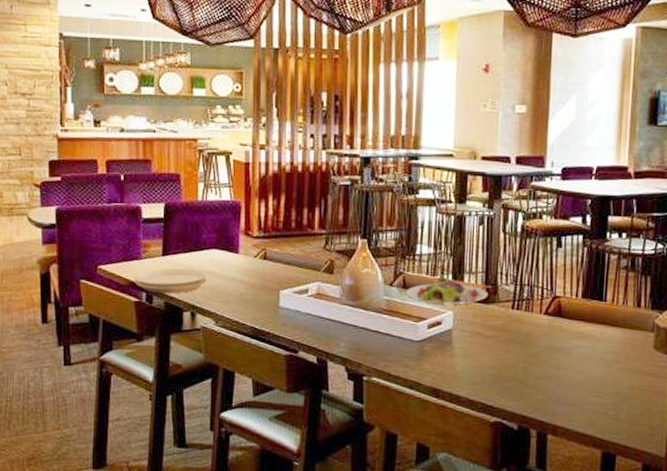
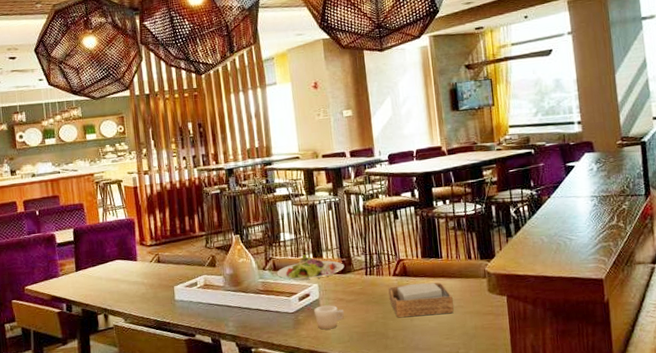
plate: present [133,268,207,294] -> none [54,279,114,303]
cup: none [443,337,480,367] -> present [313,305,345,330]
napkin holder: none [535,326,612,368] -> present [388,282,455,318]

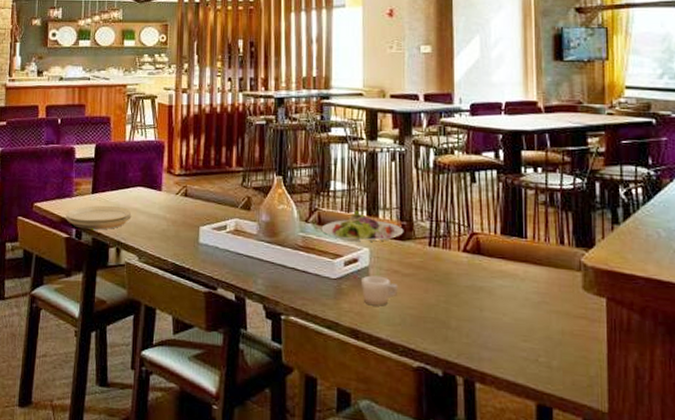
plate: none [54,279,114,303] -> present [65,205,132,230]
napkin holder: present [388,282,455,318] -> none [455,264,537,310]

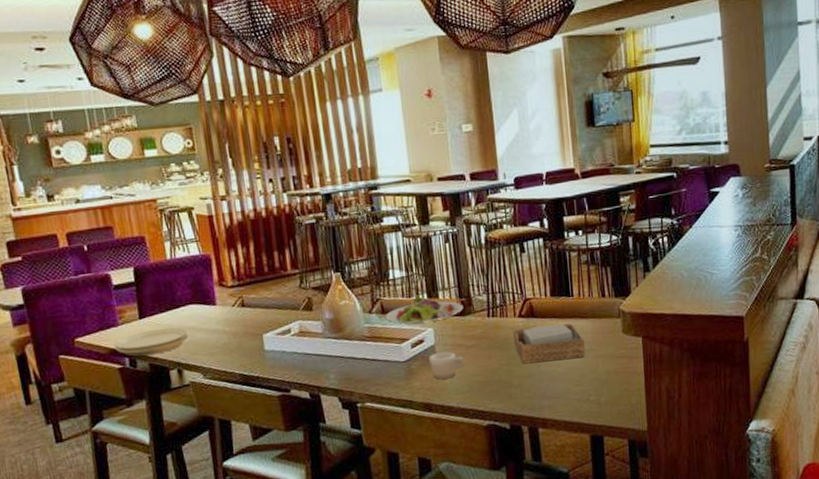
napkin holder: none [455,264,537,310] -> present [513,323,586,364]

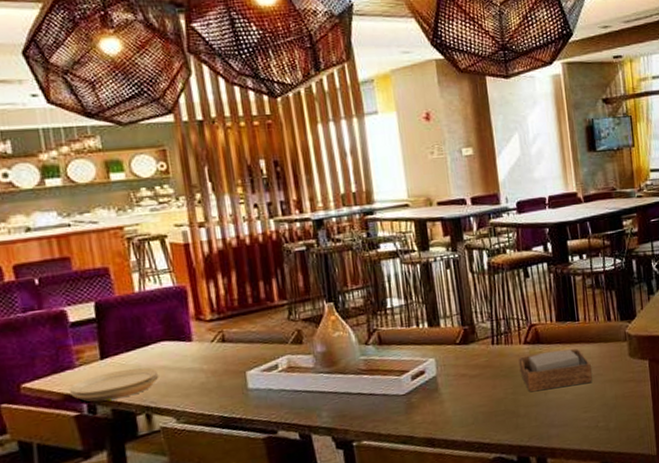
salad plate: present [385,295,464,325] -> none [383,324,467,356]
cup: present [428,351,464,380] -> none [430,382,468,413]

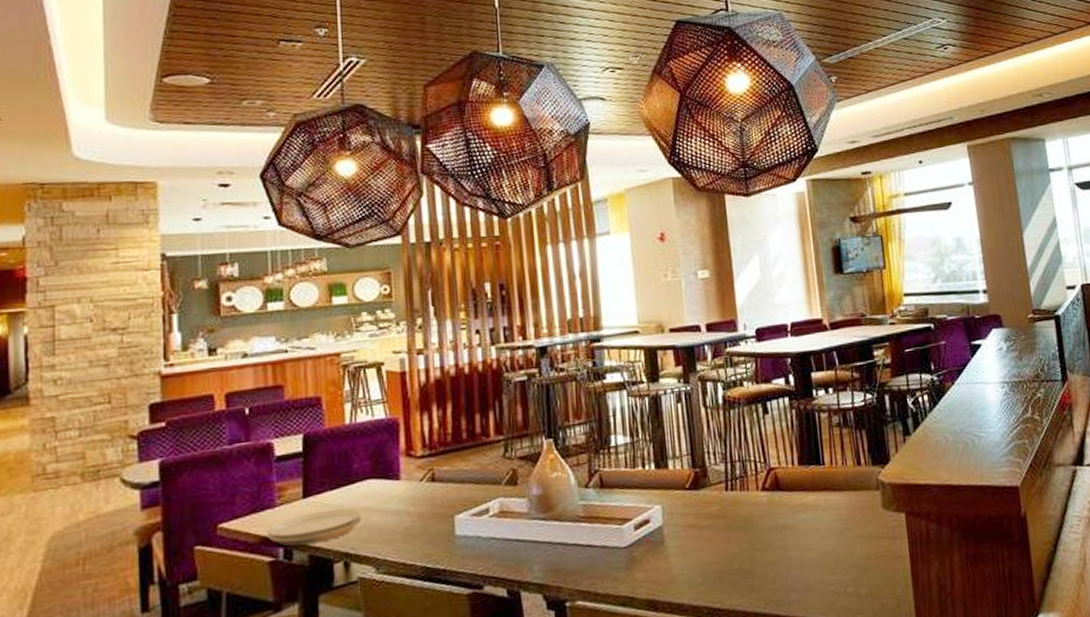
napkin holder: present [518,348,593,392] -> none [755,497,841,548]

